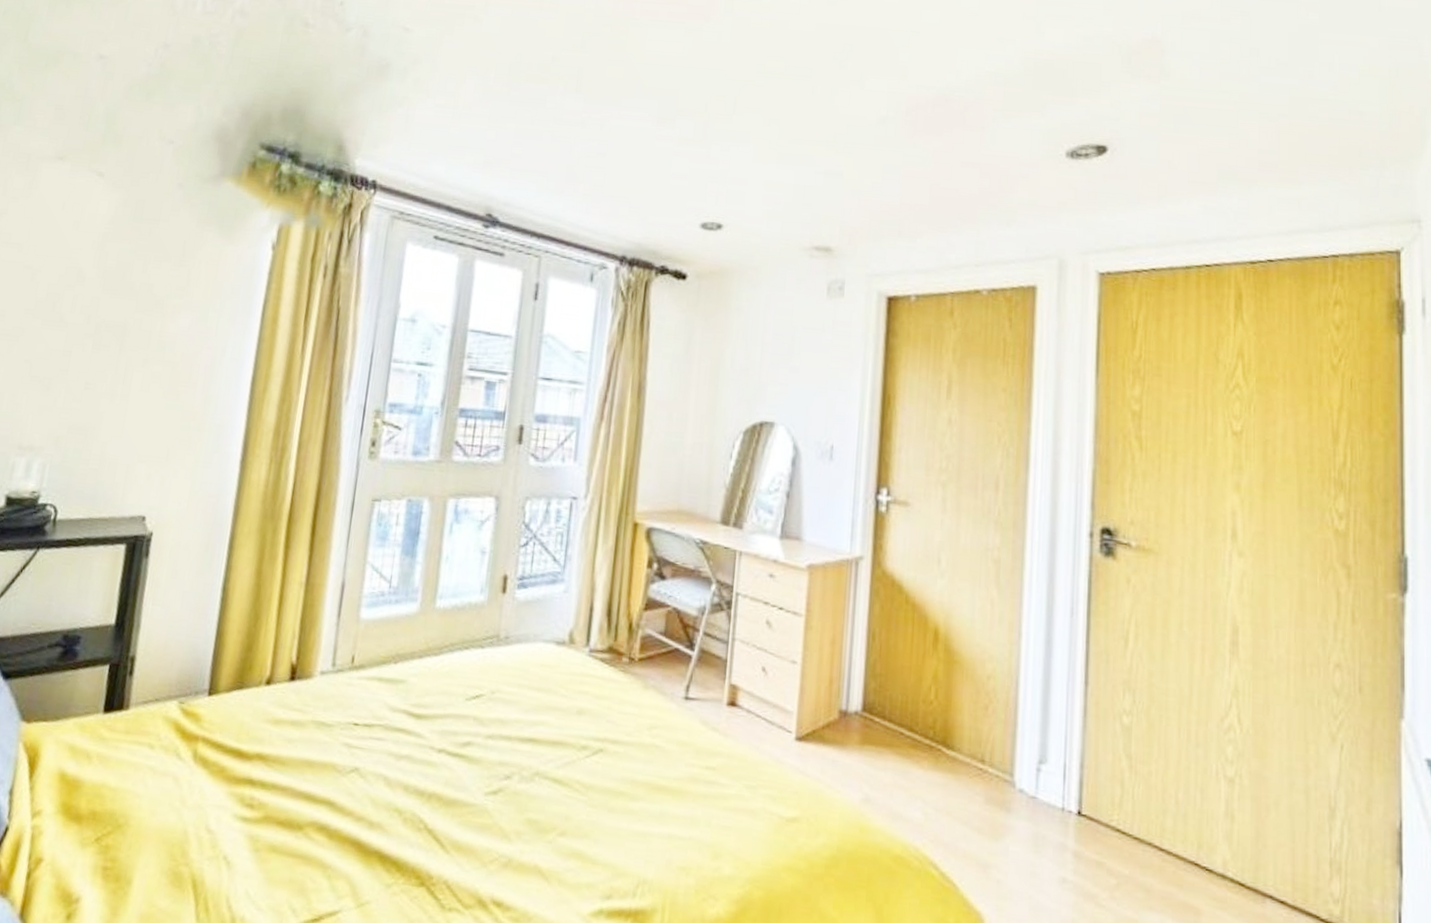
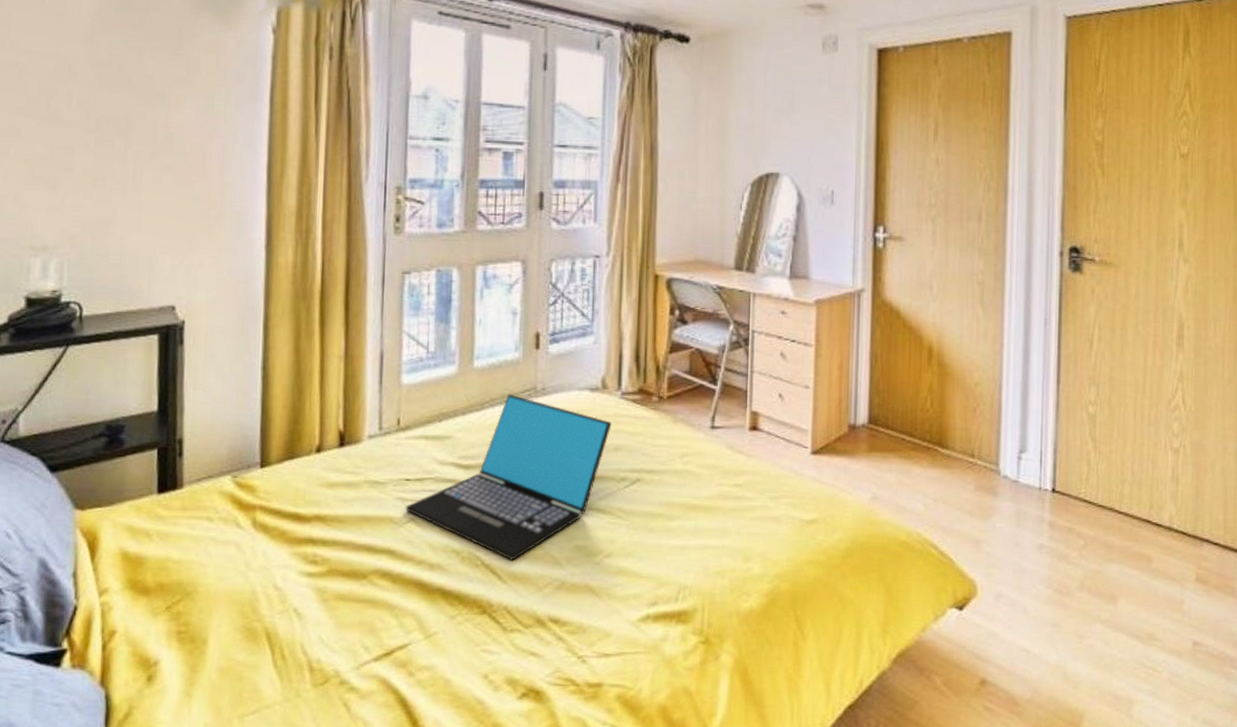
laptop: none [350,639,577,828] -> present [405,394,612,561]

